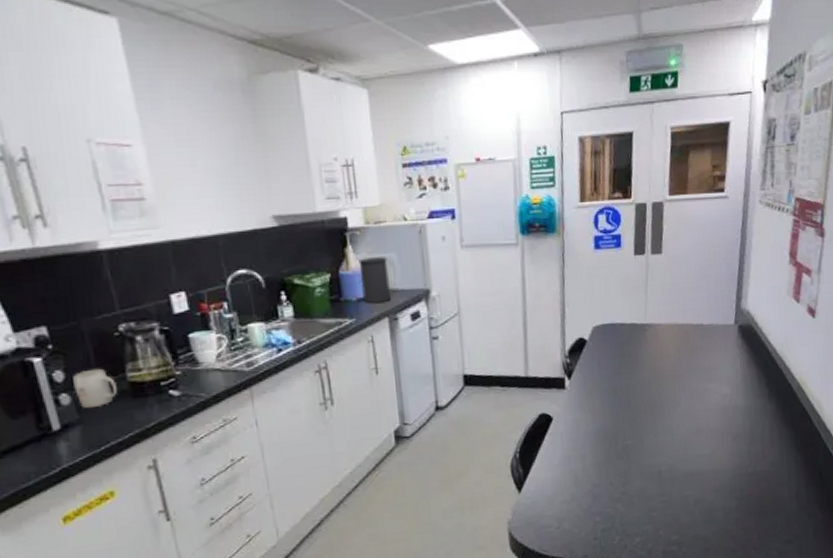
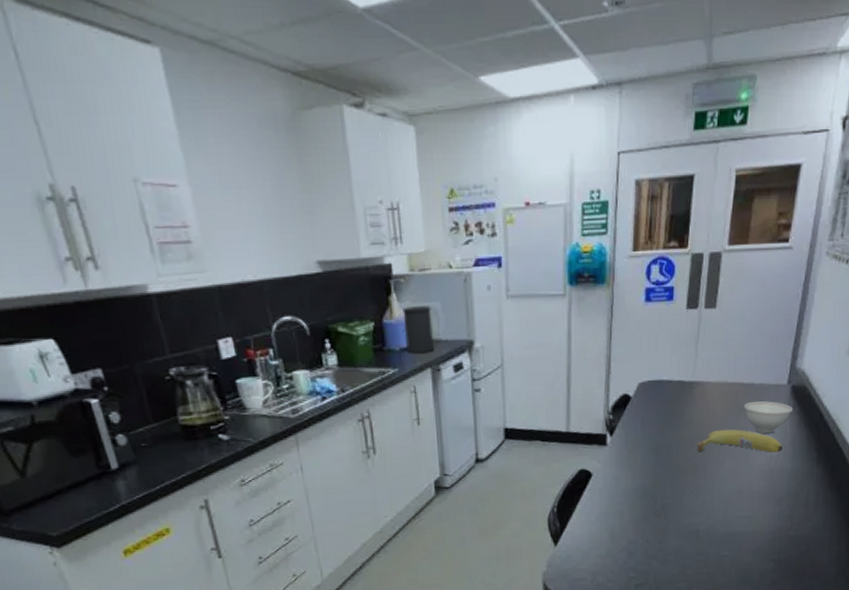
mug: present [73,368,118,409] -> none [128,411,171,450]
fruit: none [653,368,735,393] -> present [697,428,783,453]
bowl: none [695,340,742,373] -> present [744,400,794,434]

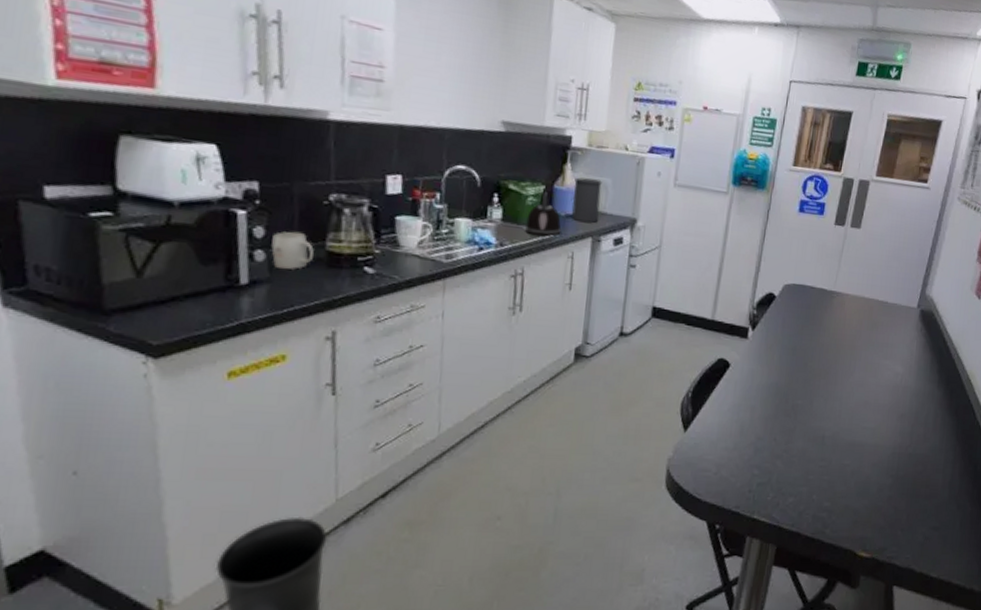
mug: none [128,411,171,450] -> present [271,231,315,270]
kettle: none [362,327,399,376] -> present [525,190,562,237]
fruit: present [697,428,783,453] -> none [830,339,909,370]
bowl: present [744,400,794,434] -> none [876,318,921,352]

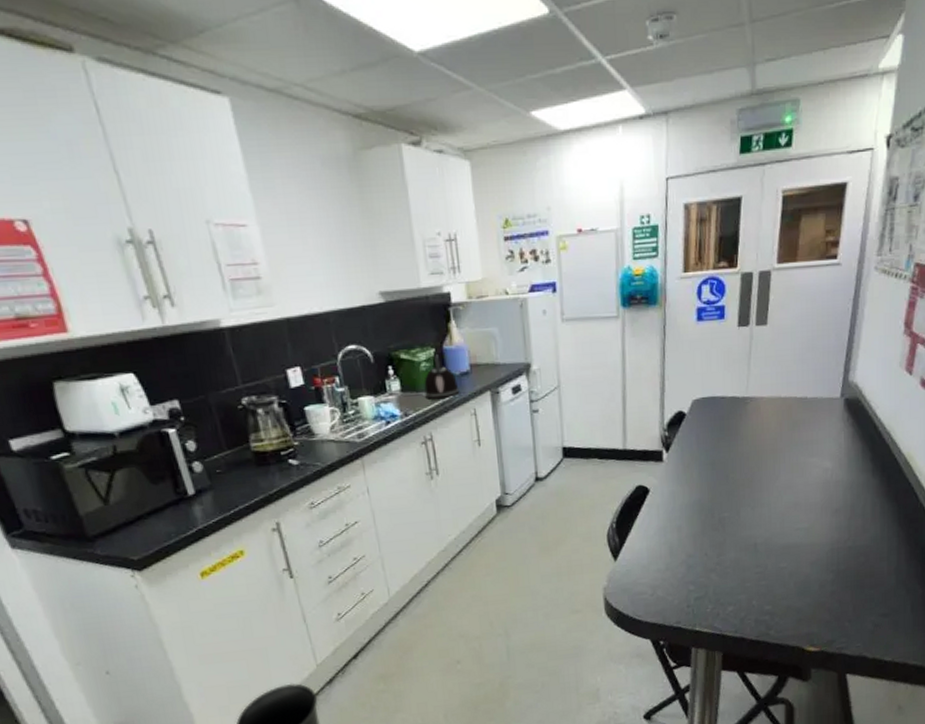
mug: present [271,231,315,270] -> none [203,438,244,476]
canister: present [572,177,602,224] -> none [461,331,493,378]

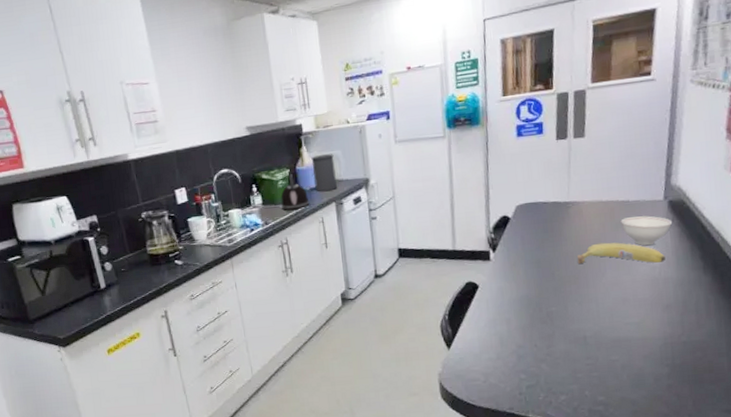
canister: none [461,331,493,378] -> present [311,154,337,192]
fruit: none [752,442,838,466] -> present [576,242,665,265]
bowl: none [797,414,847,447] -> present [620,216,673,246]

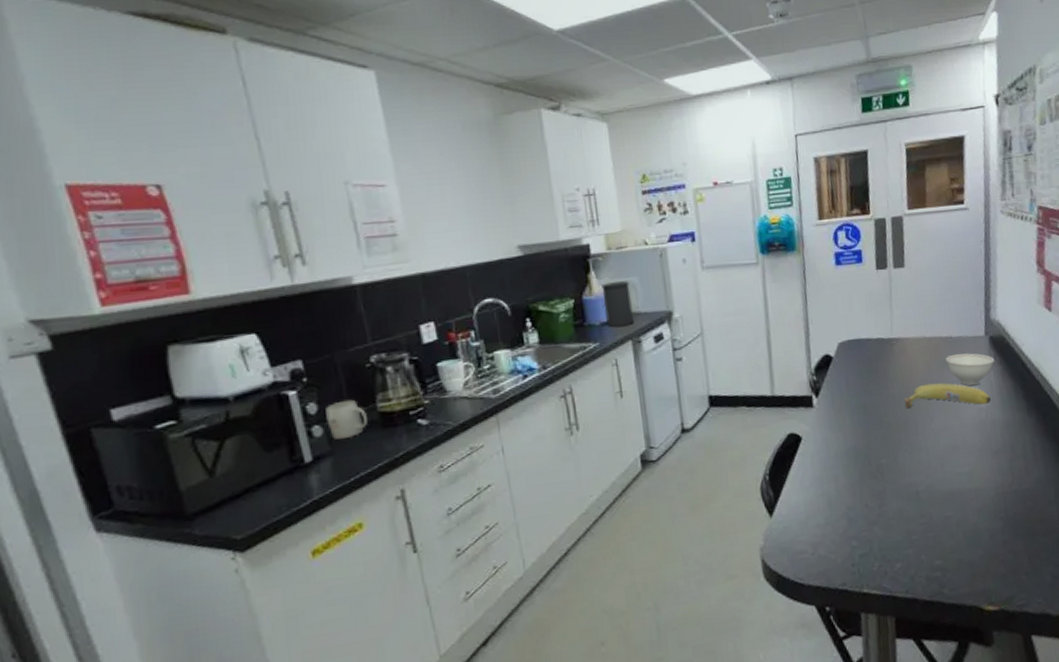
mug: none [113,244,142,274] -> present [325,399,369,440]
kettle: present [281,173,310,211] -> none [563,304,600,352]

